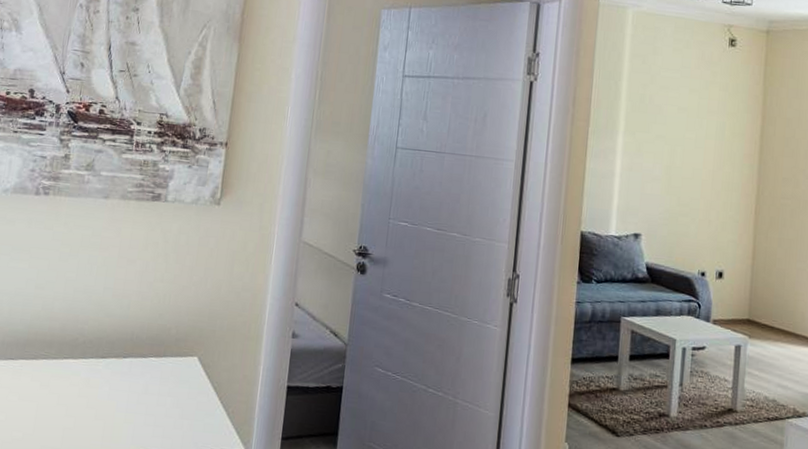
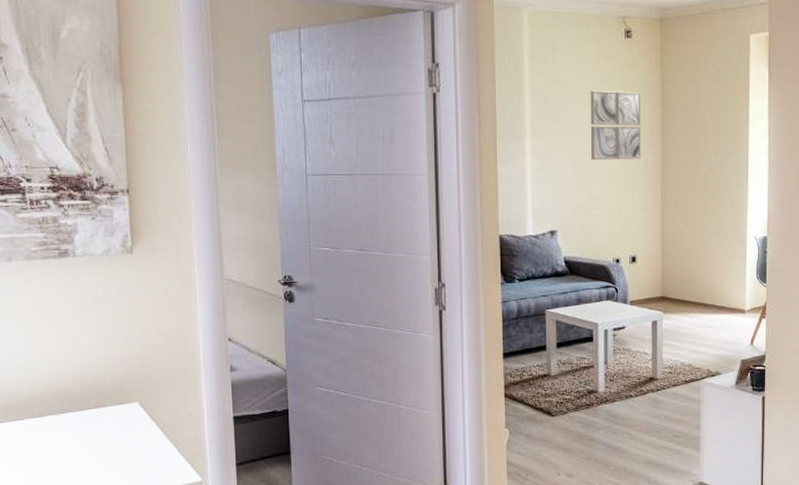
wall art: none [683,94,741,170] -> present [590,90,641,161]

